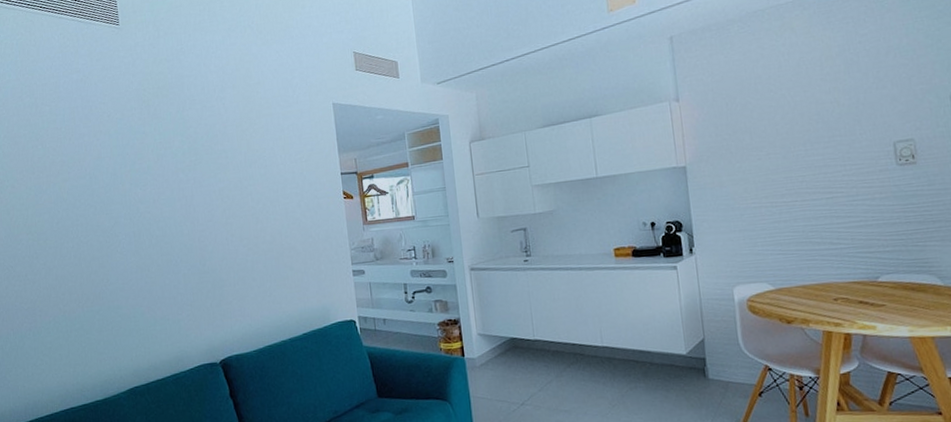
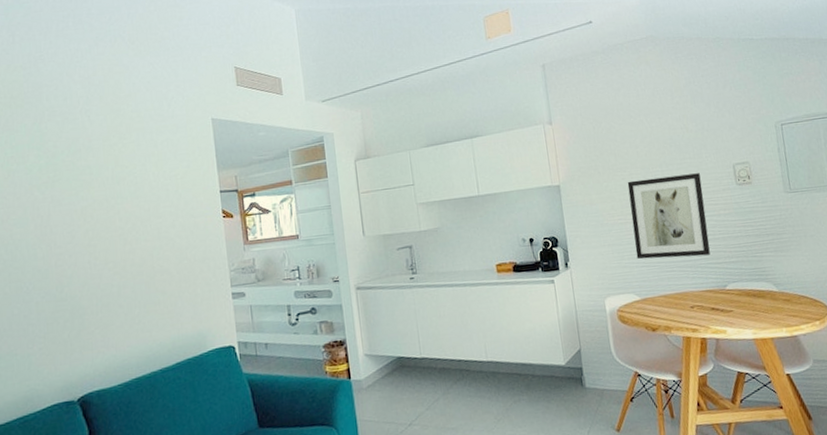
wall art: none [763,152,861,247] -> present [627,173,710,259]

